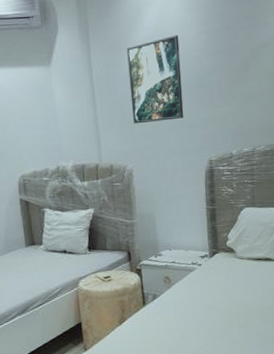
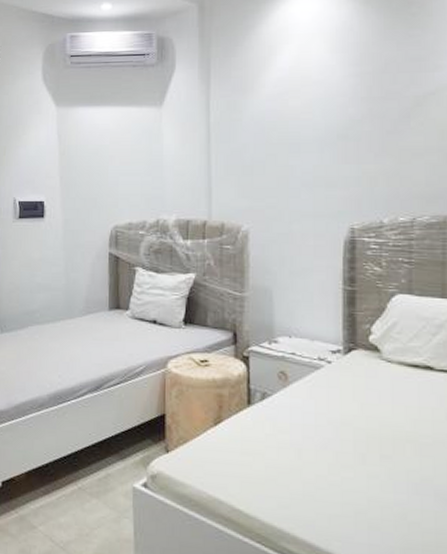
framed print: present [127,35,184,124] -> none [254,77,320,177]

